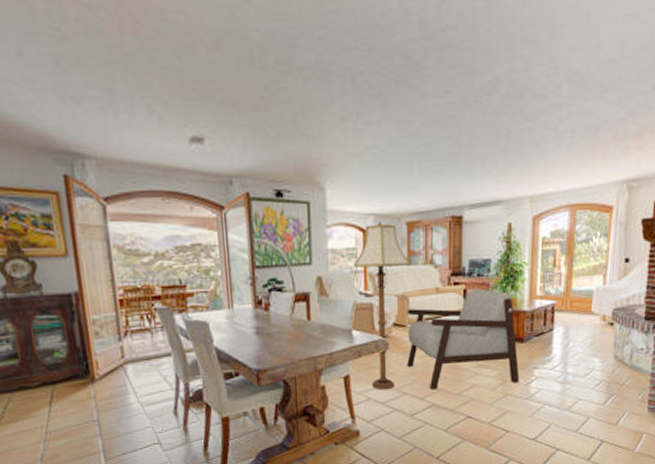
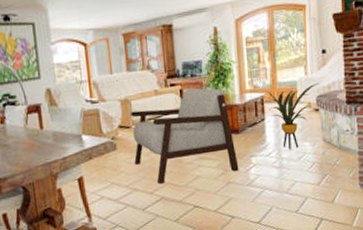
floor lamp: present [353,221,412,390] -> none [78,35,131,188]
house plant: none [559,295,619,365] -> present [267,83,320,150]

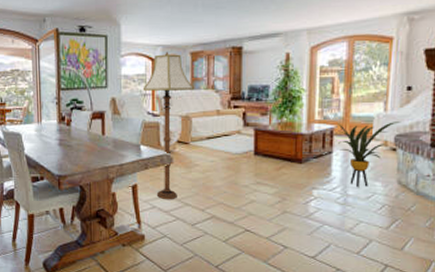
floor lamp: none [78,35,131,188] -> present [143,51,195,200]
armchair: present [131,87,239,184] -> none [189,112,298,202]

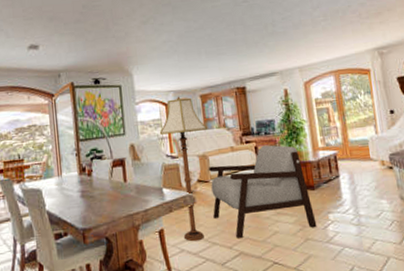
armchair: none [189,112,298,202] -> present [209,145,317,238]
house plant: present [338,122,401,188] -> none [339,142,392,208]

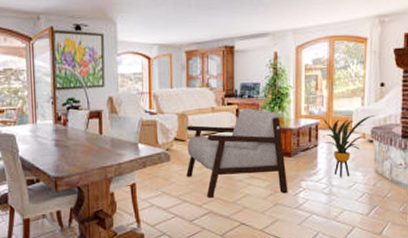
floor lamp: present [159,96,208,242] -> none [139,50,190,198]
house plant: none [339,142,392,208] -> present [322,115,377,178]

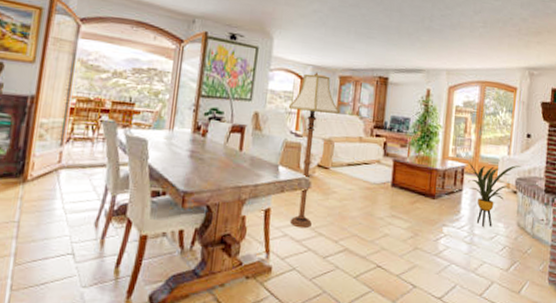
floor lamp: none [139,50,190,198] -> present [288,72,341,229]
armchair: present [186,108,288,198] -> none [325,142,429,238]

